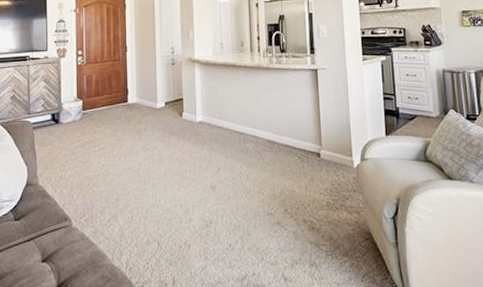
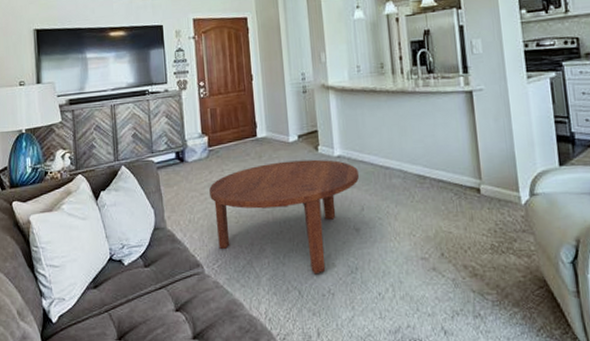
coffee table: none [81,124,217,228] -> present [209,159,359,275]

